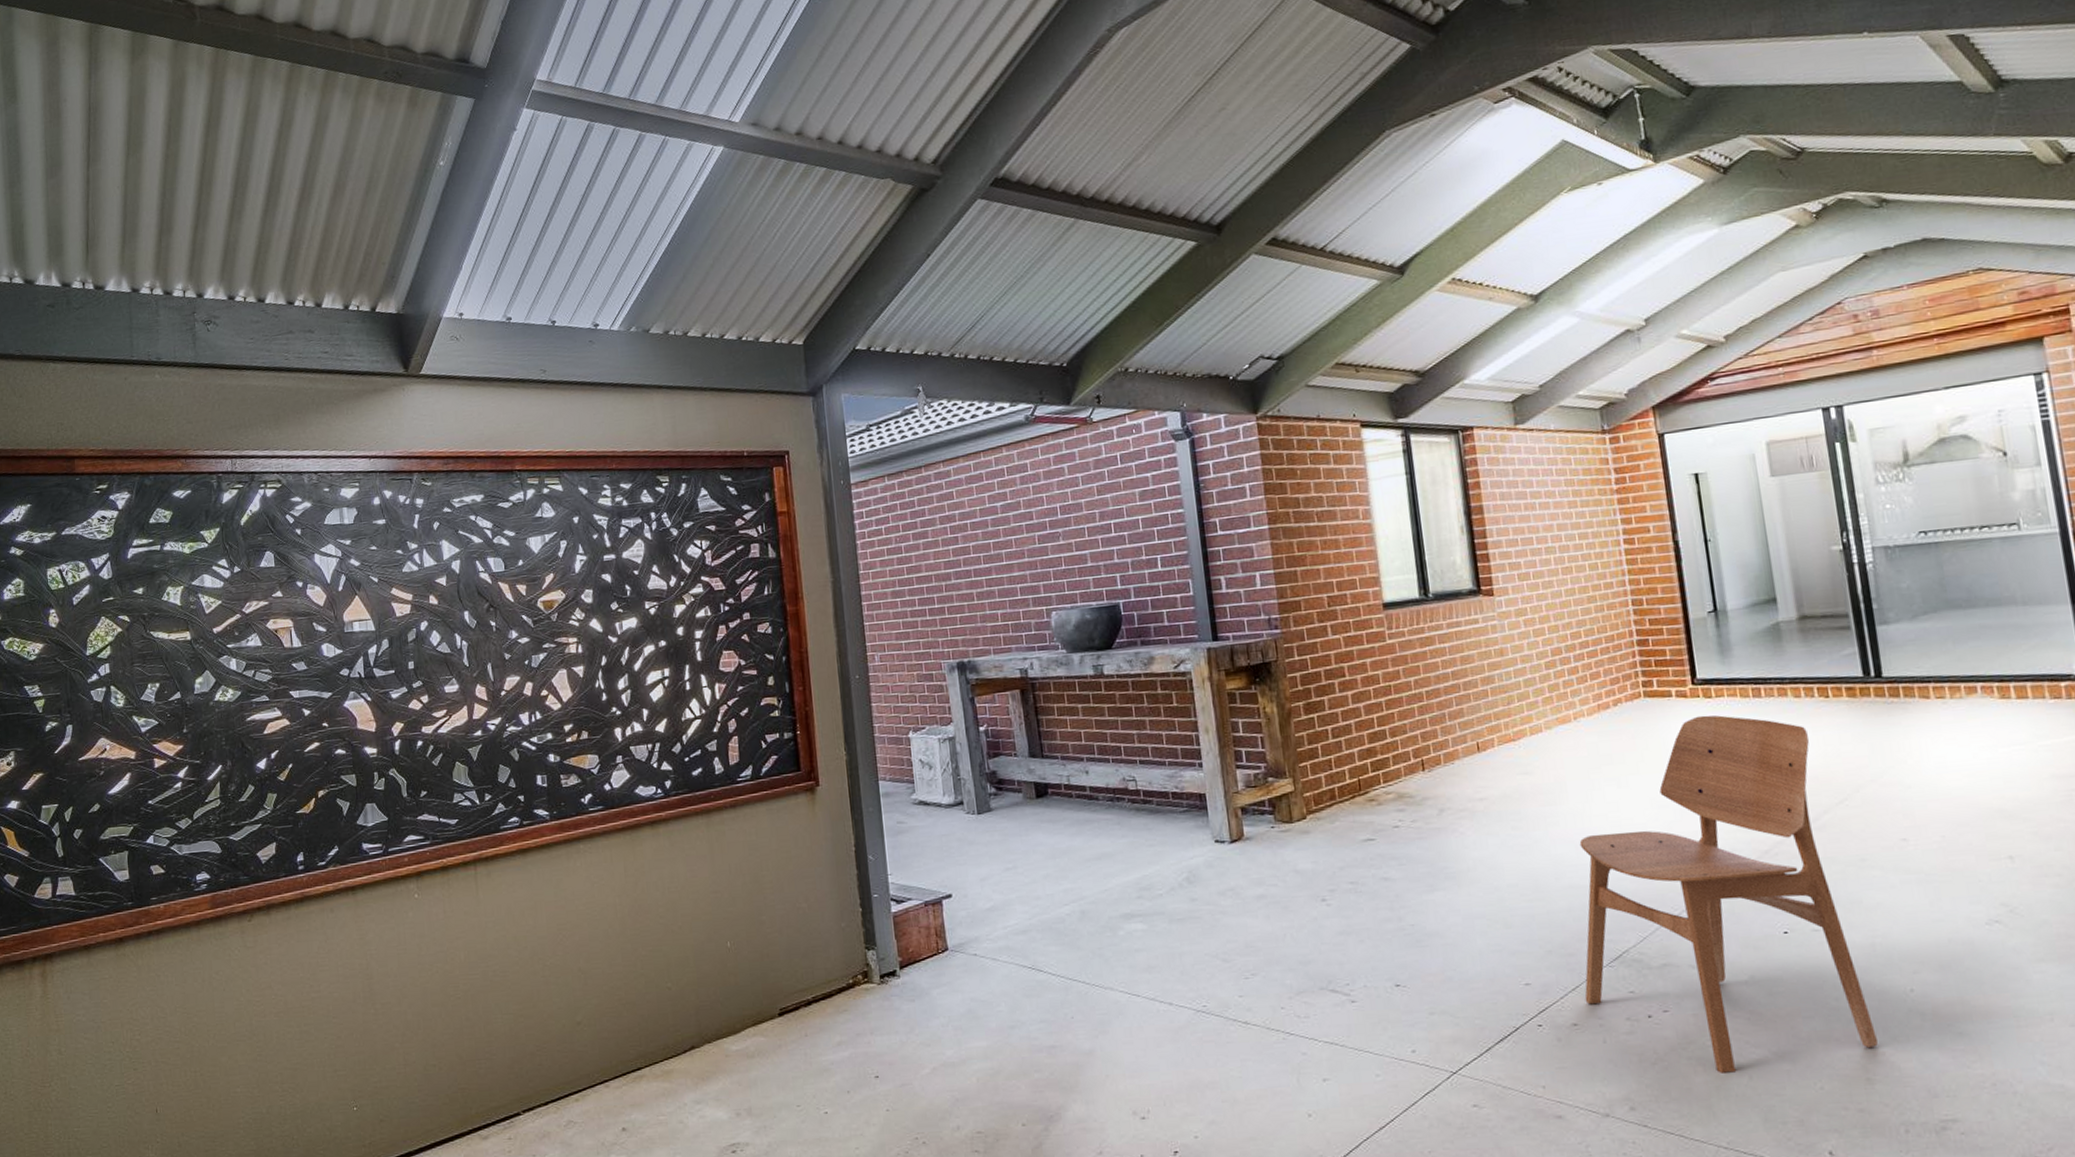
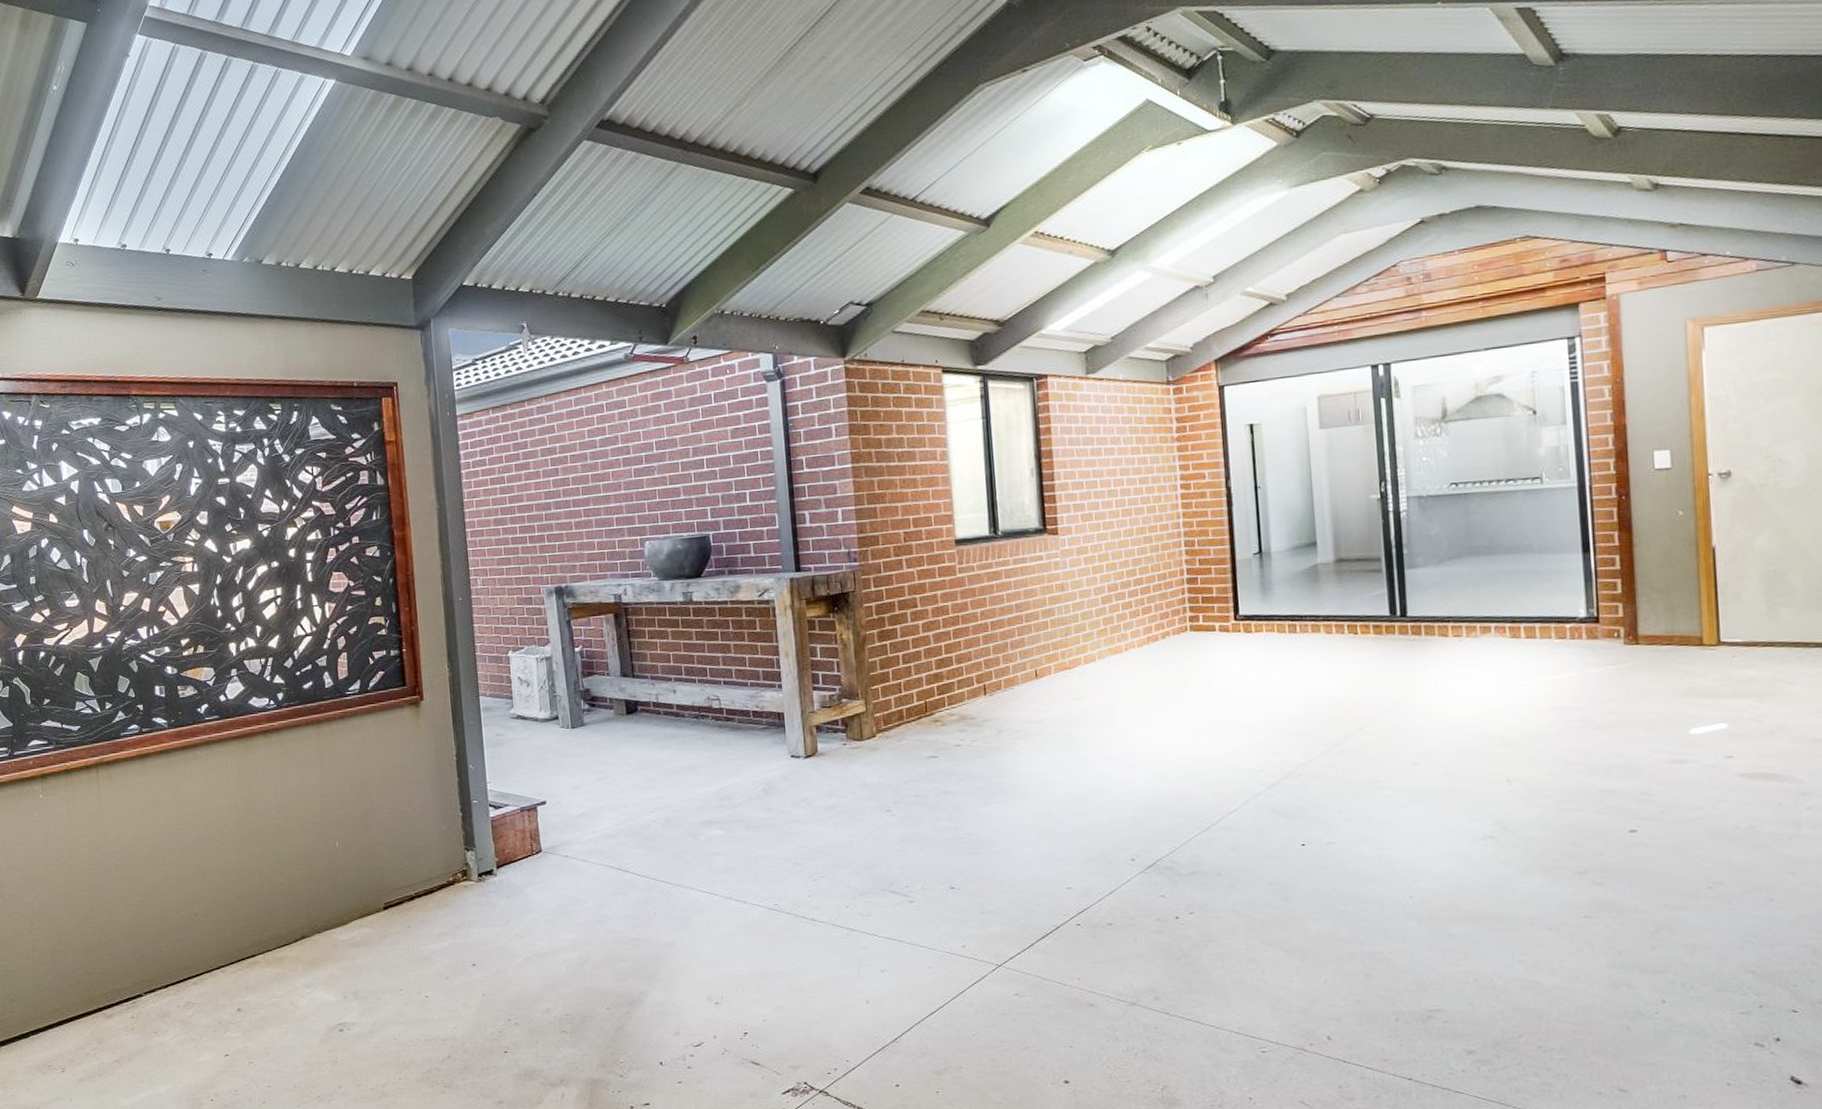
dining chair: present [1579,715,1878,1073] -> none [1120,648,1377,968]

